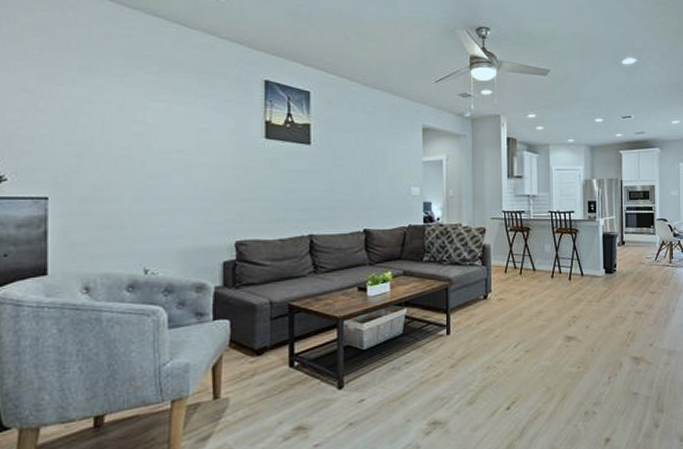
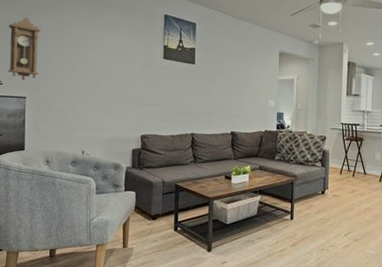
pendulum clock: none [15,82,72,173] -> present [8,16,41,80]

